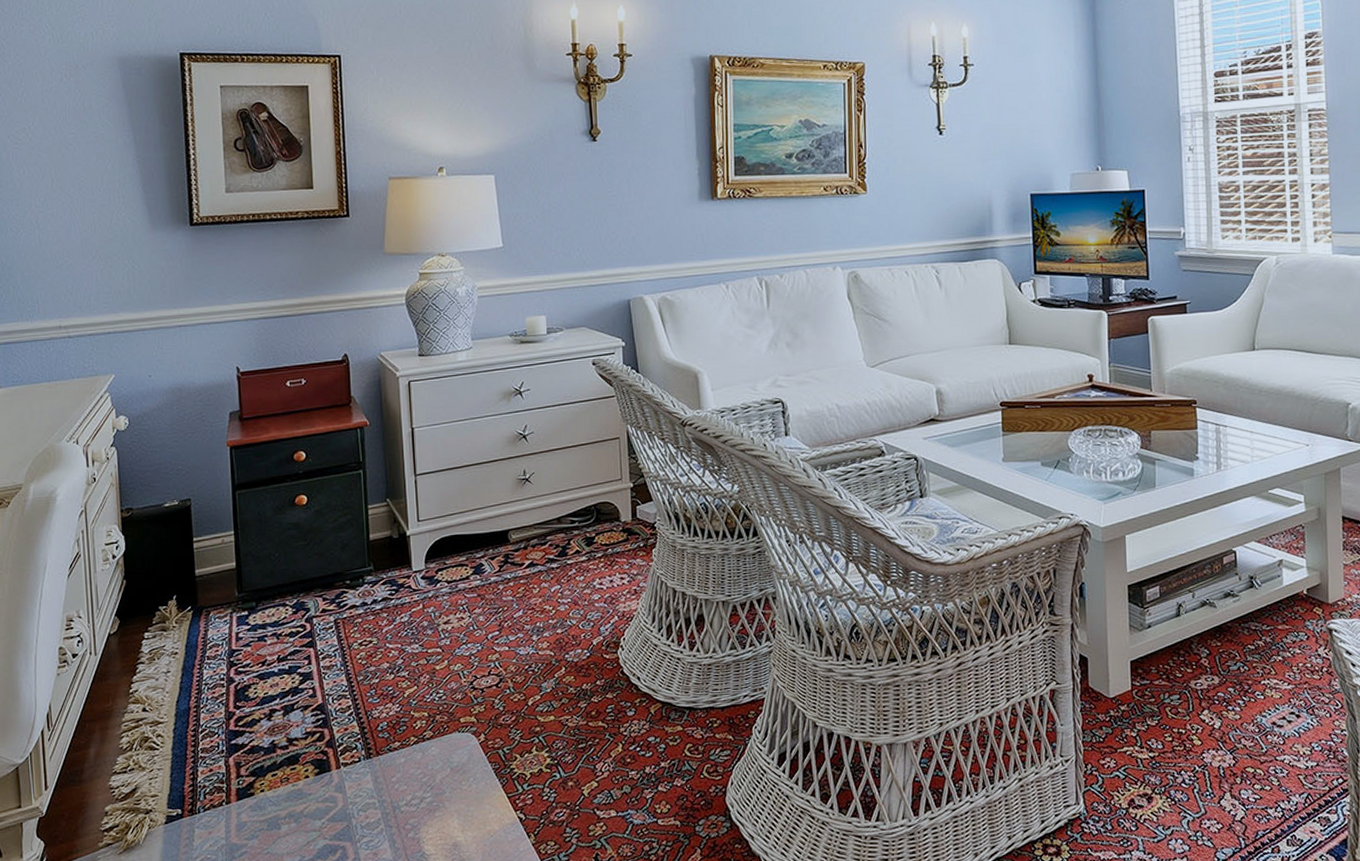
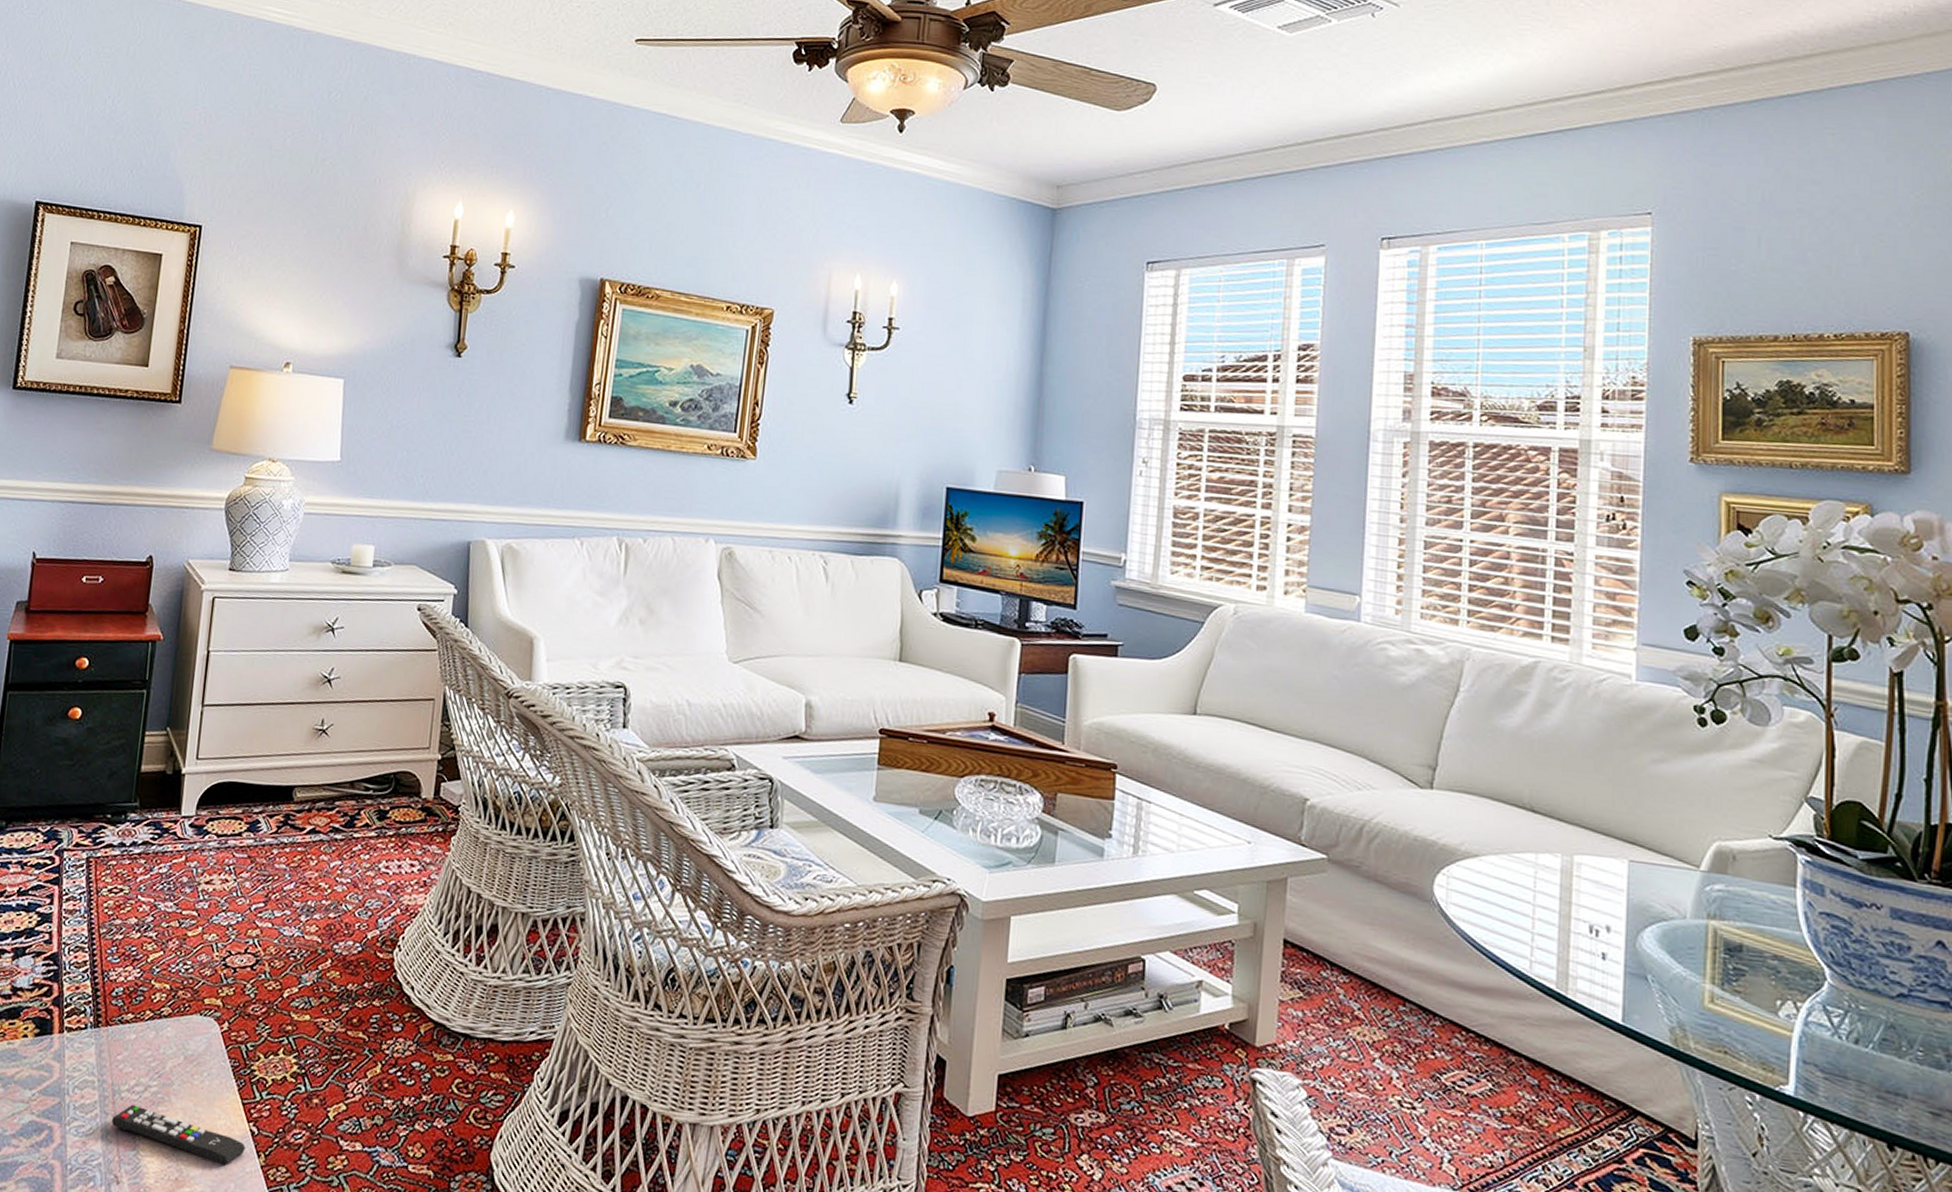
remote control: none [395,815,517,850] -> present [111,1104,246,1166]

